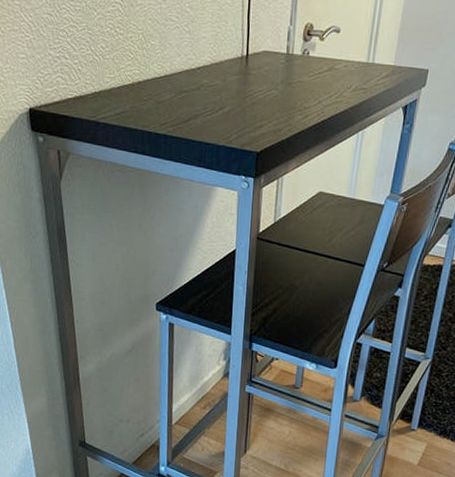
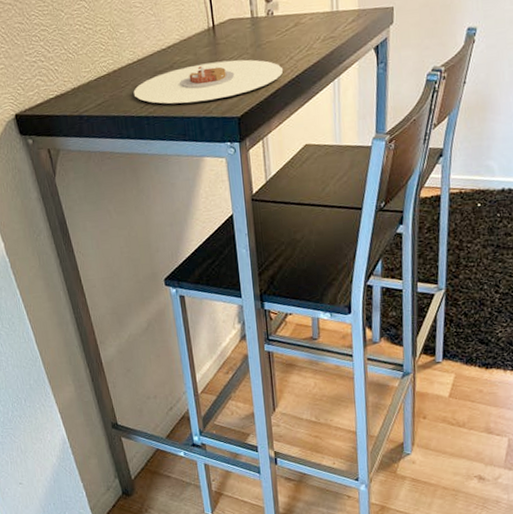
plate: none [155,91,310,131] -> present [133,59,284,104]

